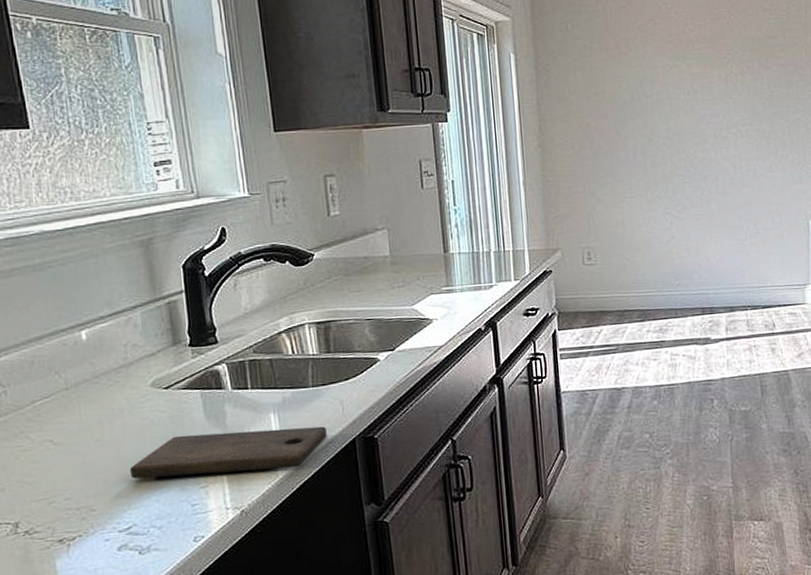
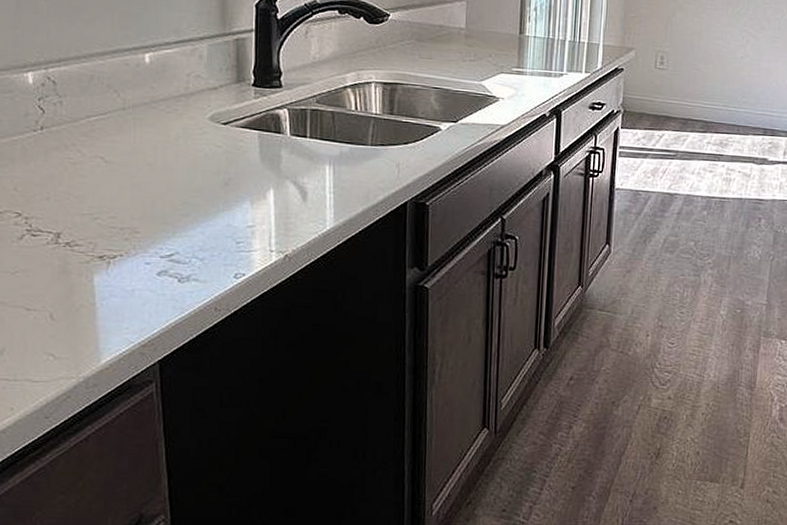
cutting board: present [129,426,327,479] -> none [178,172,380,221]

